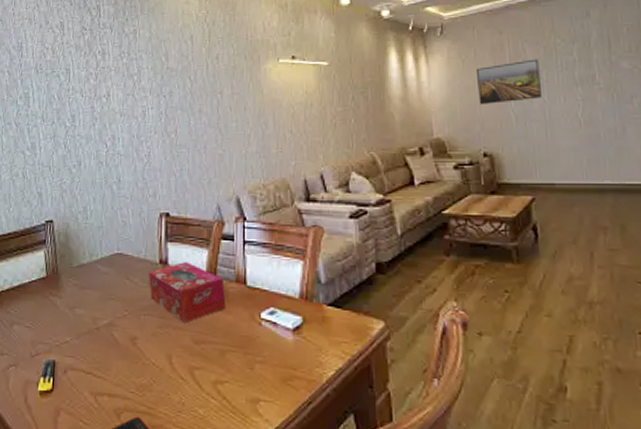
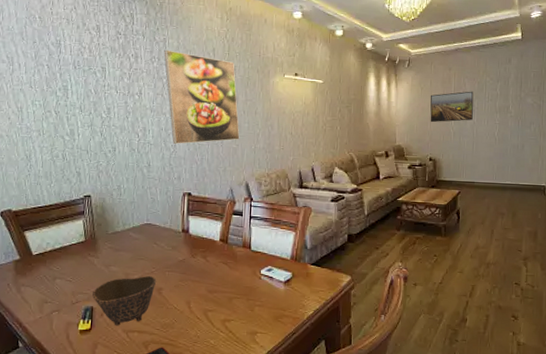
bowl: none [54,320,130,387] -> present [92,275,157,326]
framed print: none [134,42,227,153] -> present [164,49,240,144]
tissue box: present [148,262,226,323] -> none [172,231,235,277]

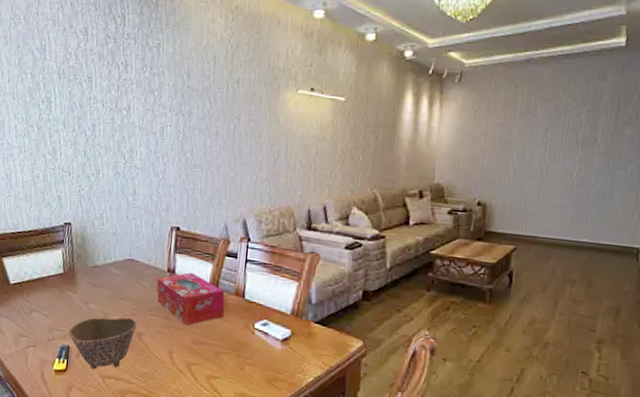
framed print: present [164,49,240,144] -> none [157,56,240,170]
tissue box: none [172,231,235,277] -> present [156,273,225,325]
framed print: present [430,91,474,123] -> none [482,116,548,157]

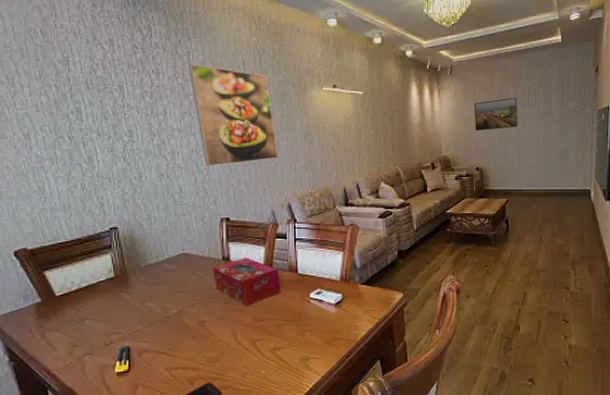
bowl: present [69,317,138,370] -> none [128,308,198,365]
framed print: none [157,56,240,170] -> present [188,64,278,166]
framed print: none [482,116,548,157] -> present [475,97,517,131]

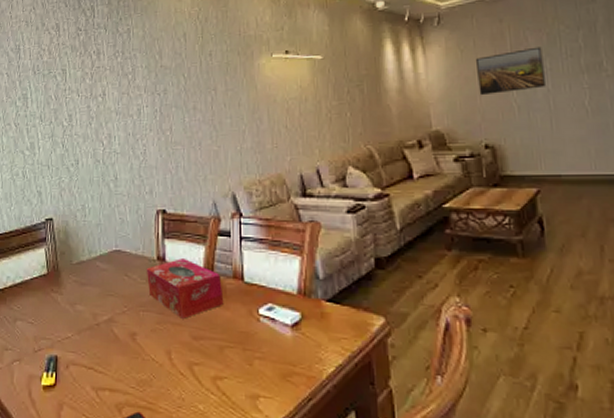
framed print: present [188,64,278,166] -> none [128,41,221,151]

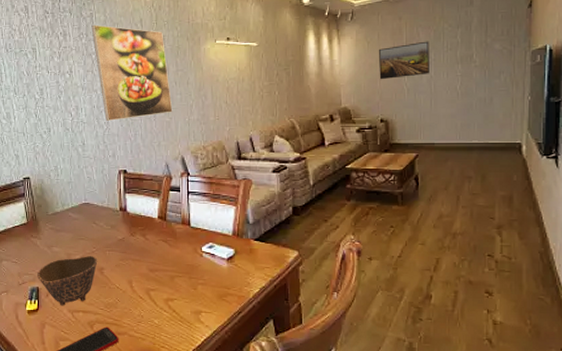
bowl: none [56,316,130,382] -> present [37,255,98,306]
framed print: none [128,41,221,151] -> present [91,24,173,121]
tissue box: present [146,259,224,319] -> none [110,209,174,256]

